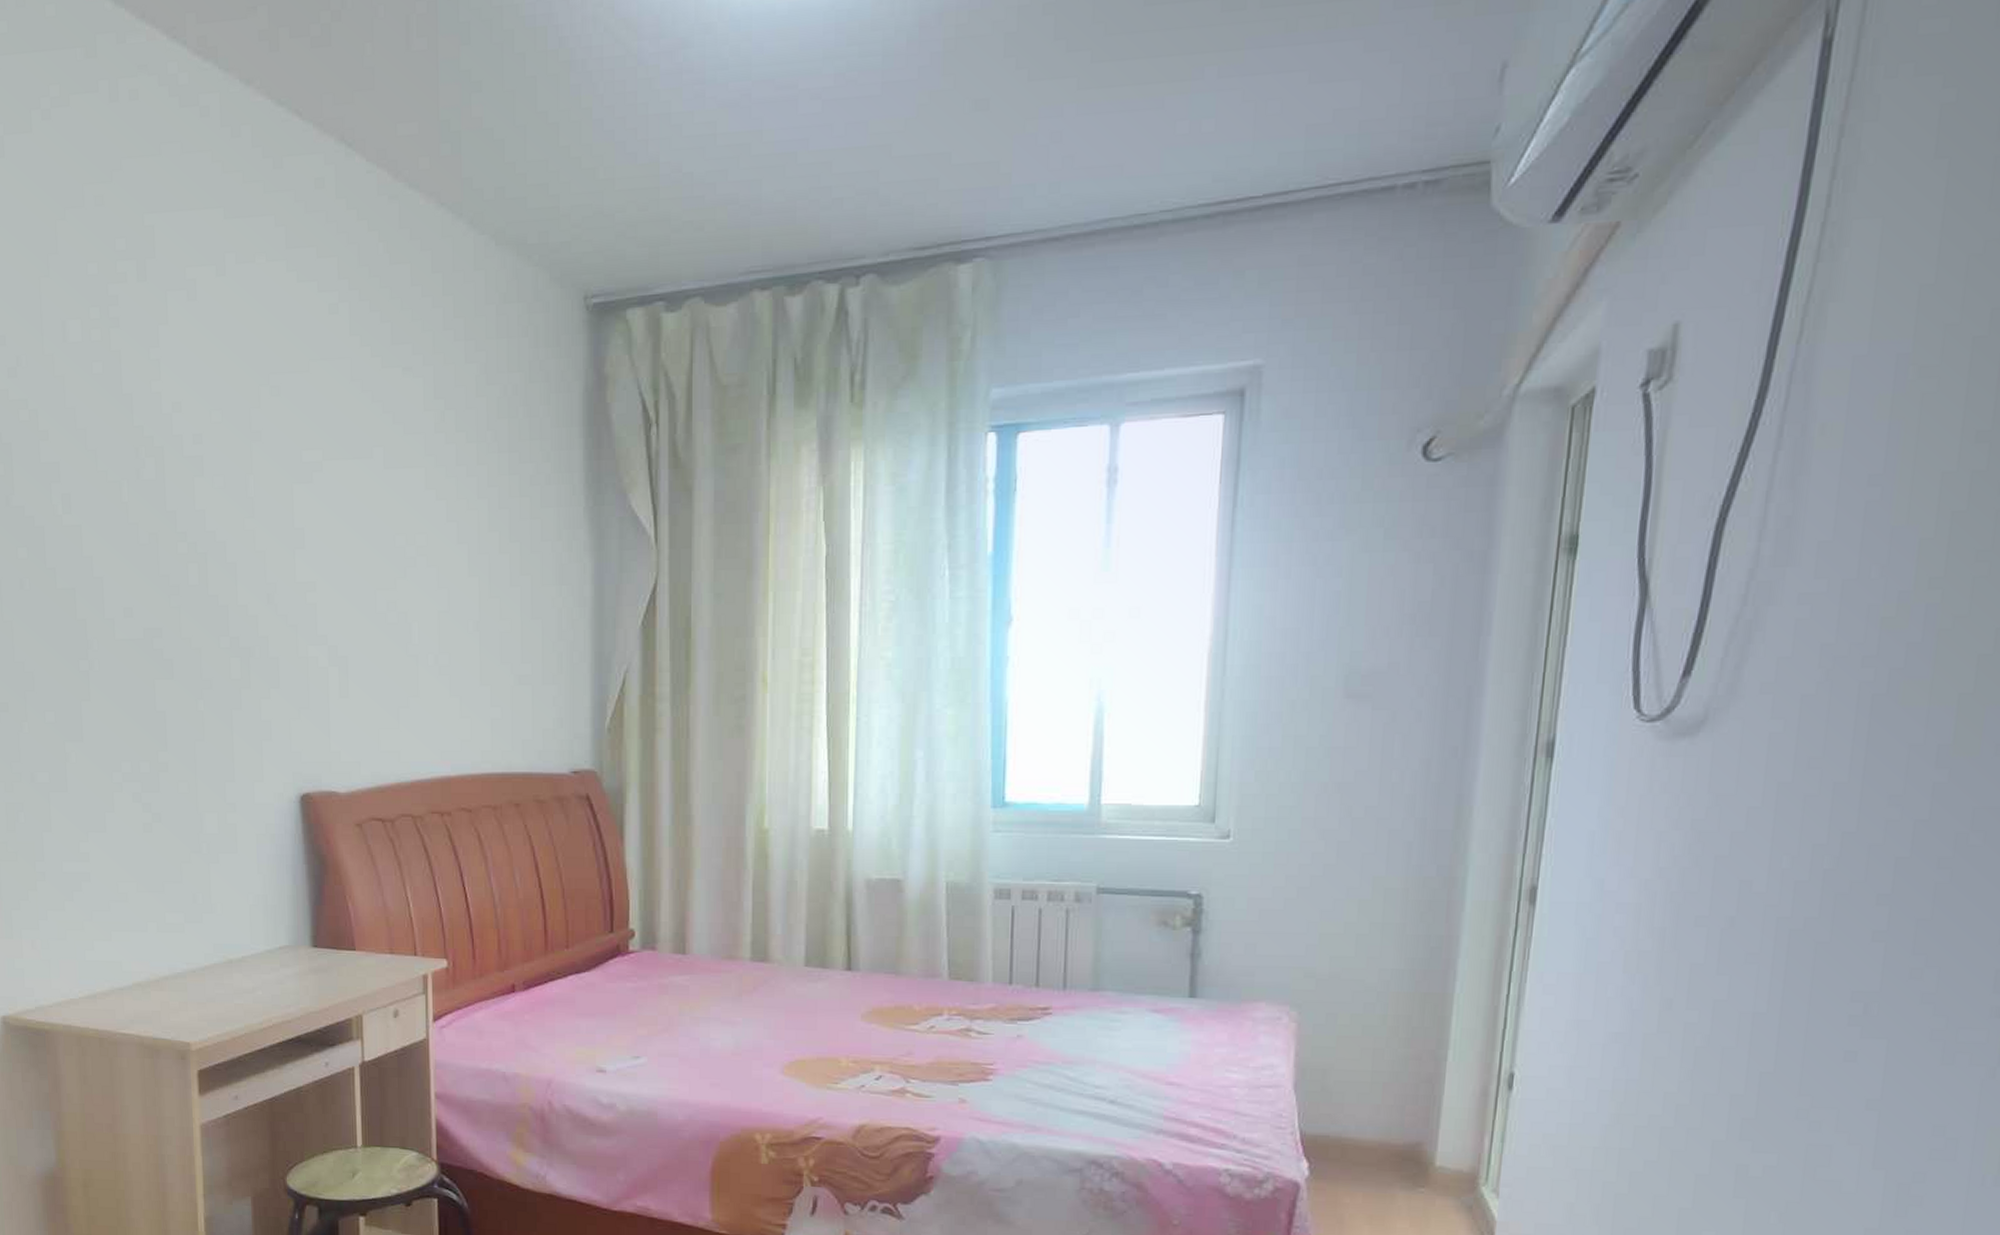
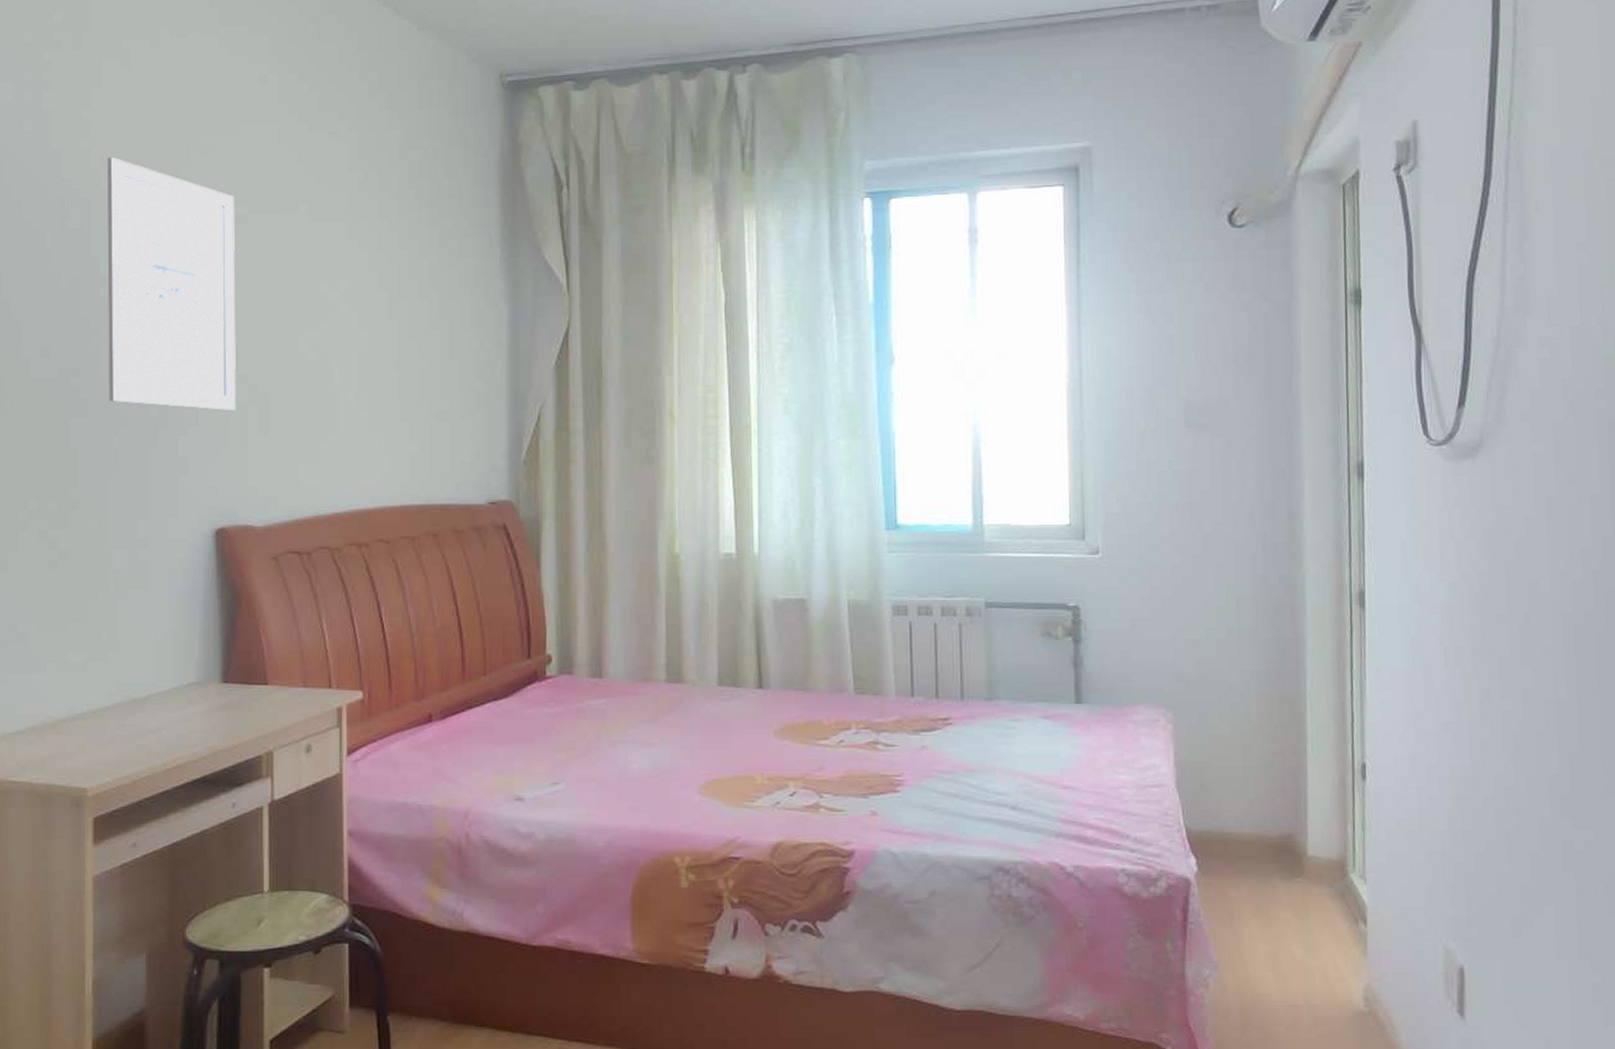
wall art: none [178,401,316,674] -> present [107,157,236,411]

